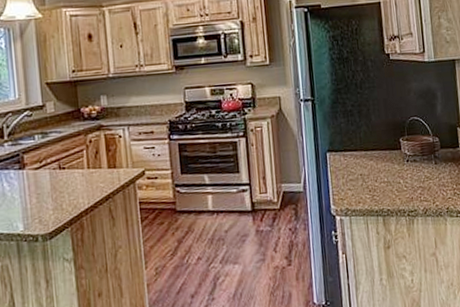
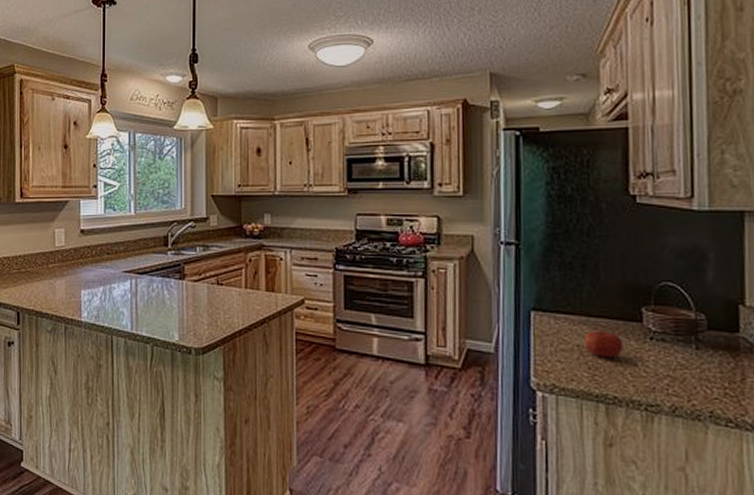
fruit: none [364,159,391,181] -> present [584,329,623,358]

